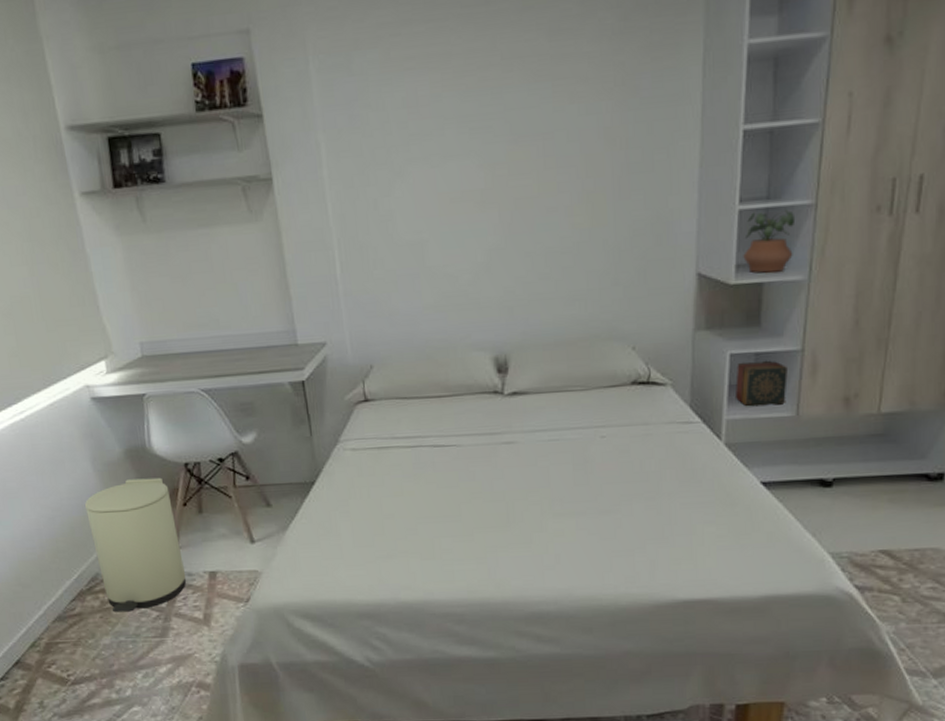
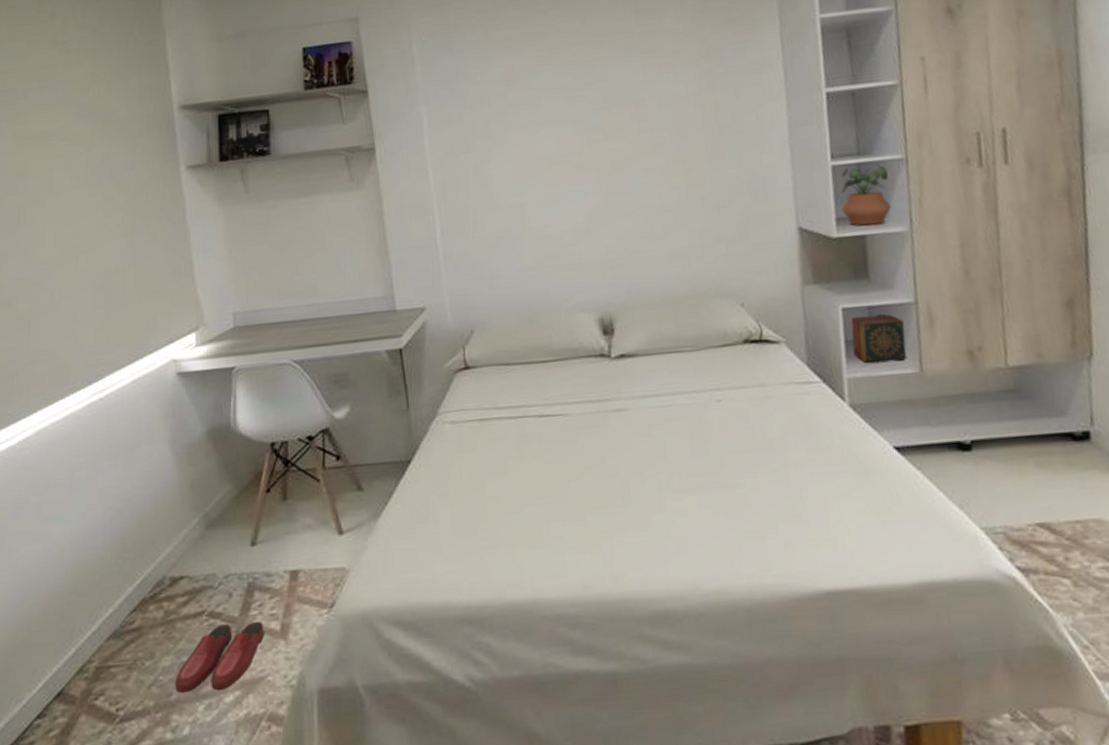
pedal bin: present [84,477,186,613] -> none [157,460,263,625]
slippers: none [115,611,190,664] -> present [175,621,264,693]

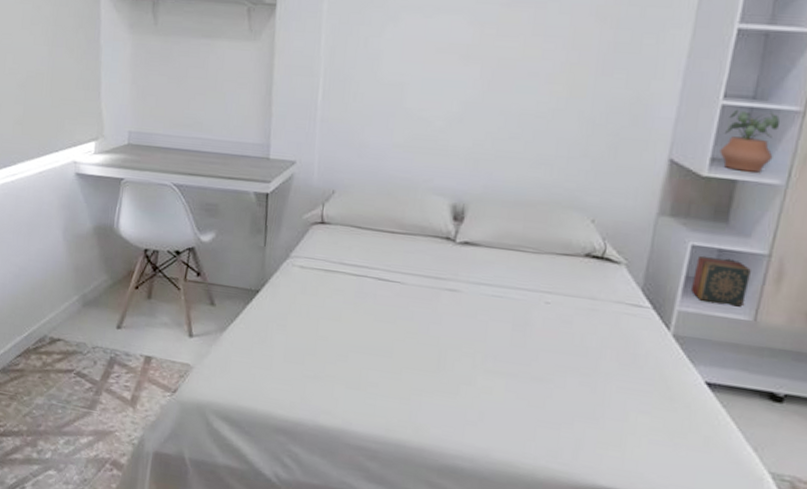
slippers: present [175,621,264,693] -> none [44,383,118,433]

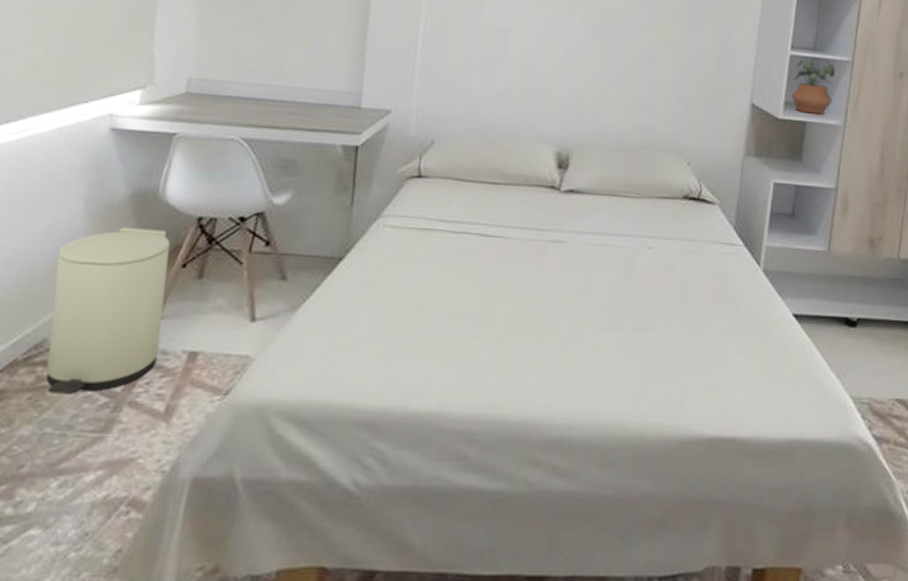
pedal bin: none [48,254,126,379] -> present [46,227,171,394]
decorative box: present [691,255,751,307] -> none [776,192,822,239]

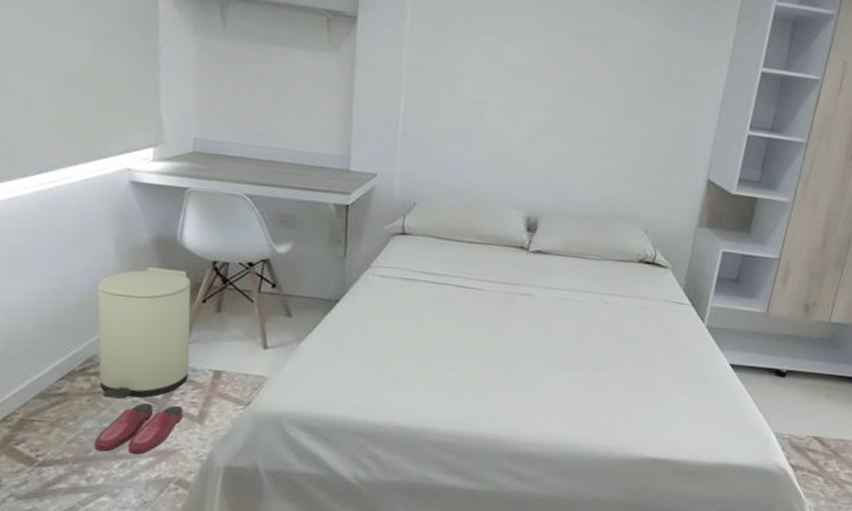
slippers: none [29,397,147,467] -> present [94,402,183,454]
potted plant: present [791,59,836,115] -> none [745,139,791,192]

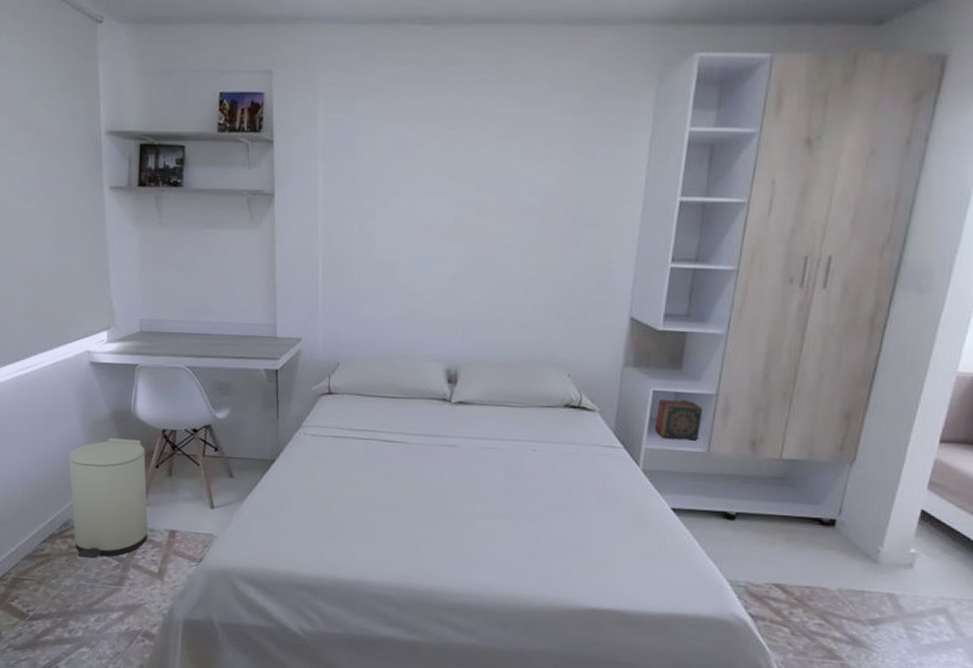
slippers: present [94,402,183,454] -> none [73,561,145,609]
decorative box: none [721,260,766,302] -> present [655,399,703,441]

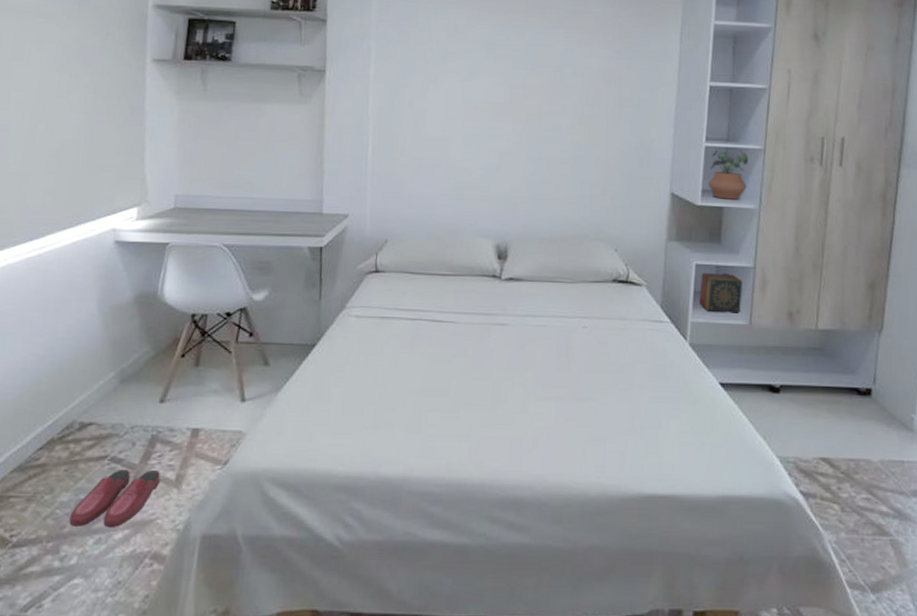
pedal bin: present [68,438,148,558] -> none [77,325,171,466]
slippers: none [73,561,145,609] -> present [69,468,160,527]
potted plant: none [671,271,719,324] -> present [708,149,749,200]

